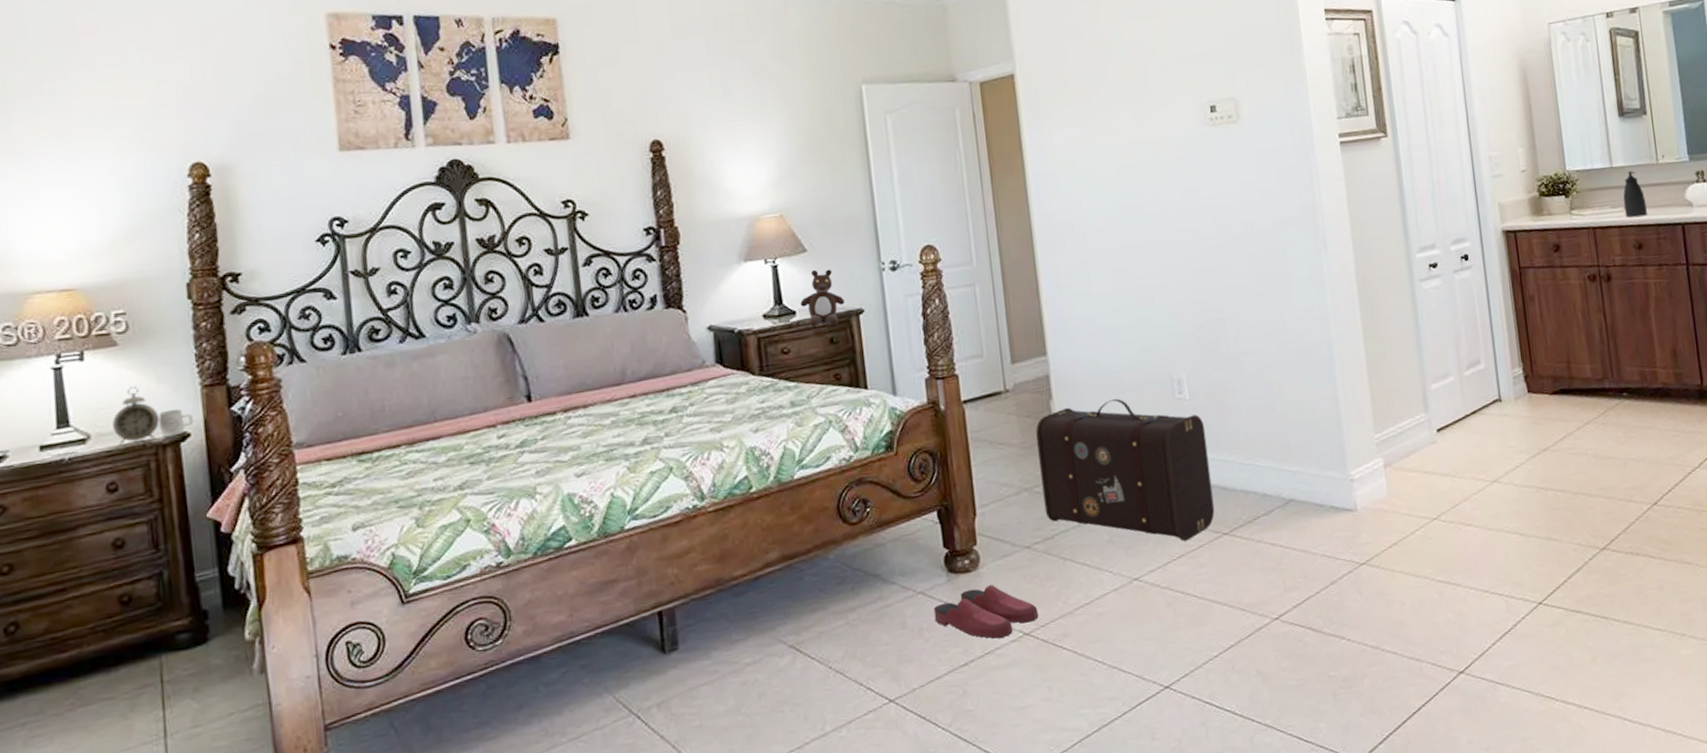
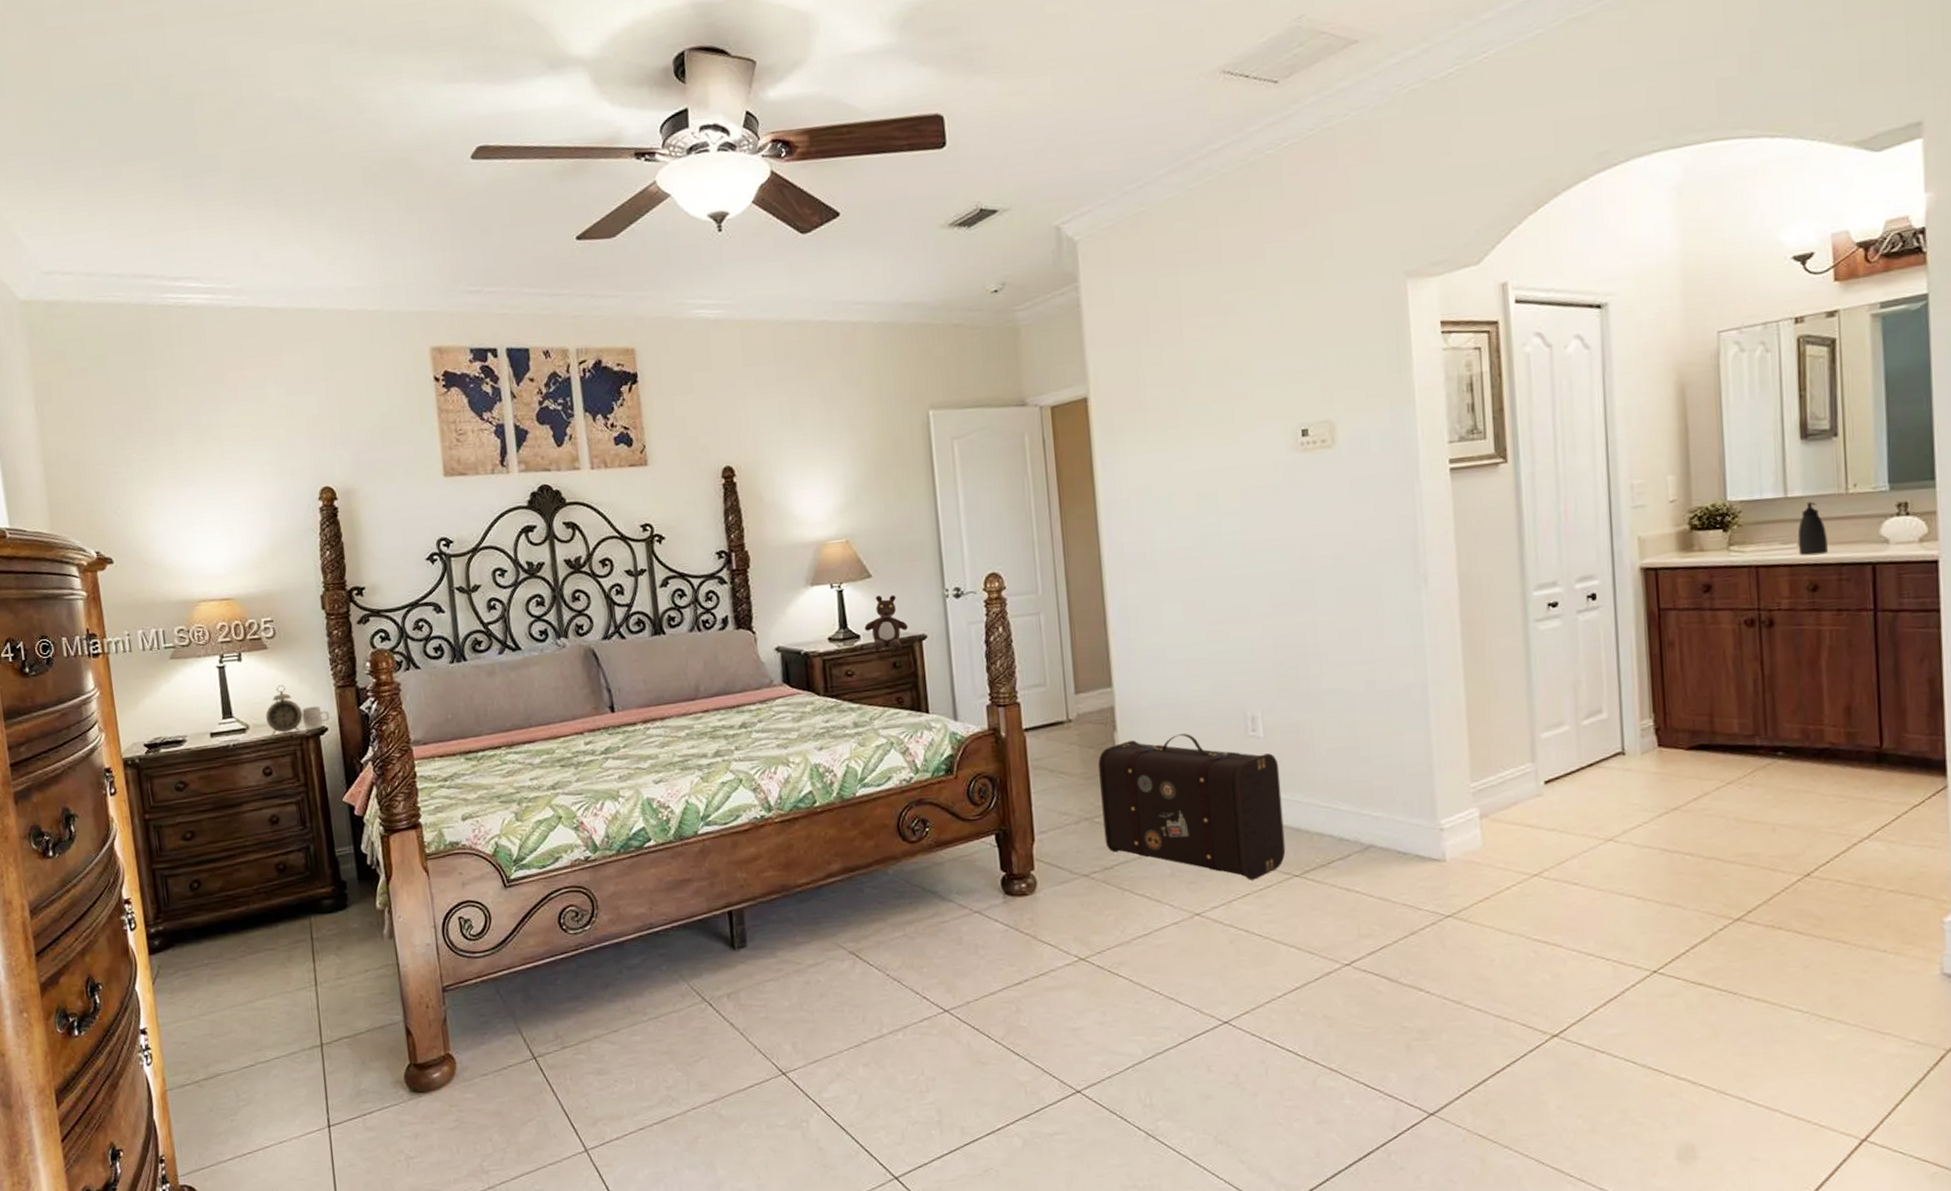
slippers: present [933,584,1039,639] -> none [989,909,1095,961]

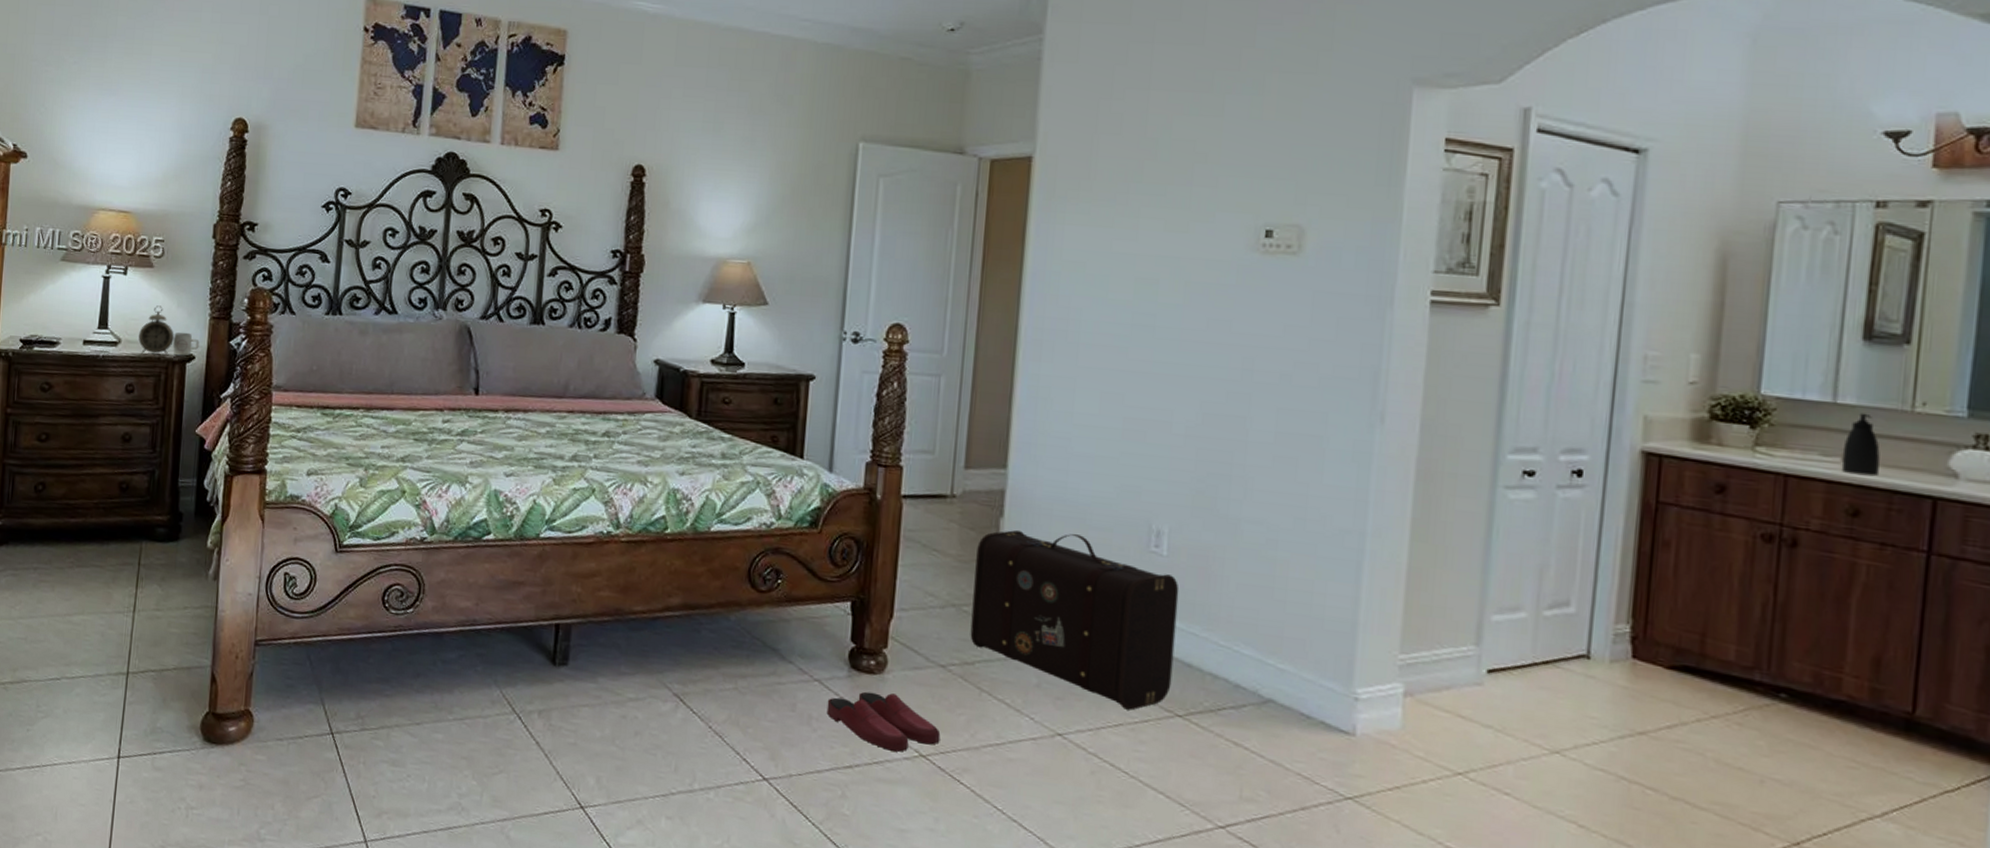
stuffed animal: present [864,594,908,652] -> none [751,324,797,387]
slippers: none [989,909,1095,961] -> present [826,691,941,752]

